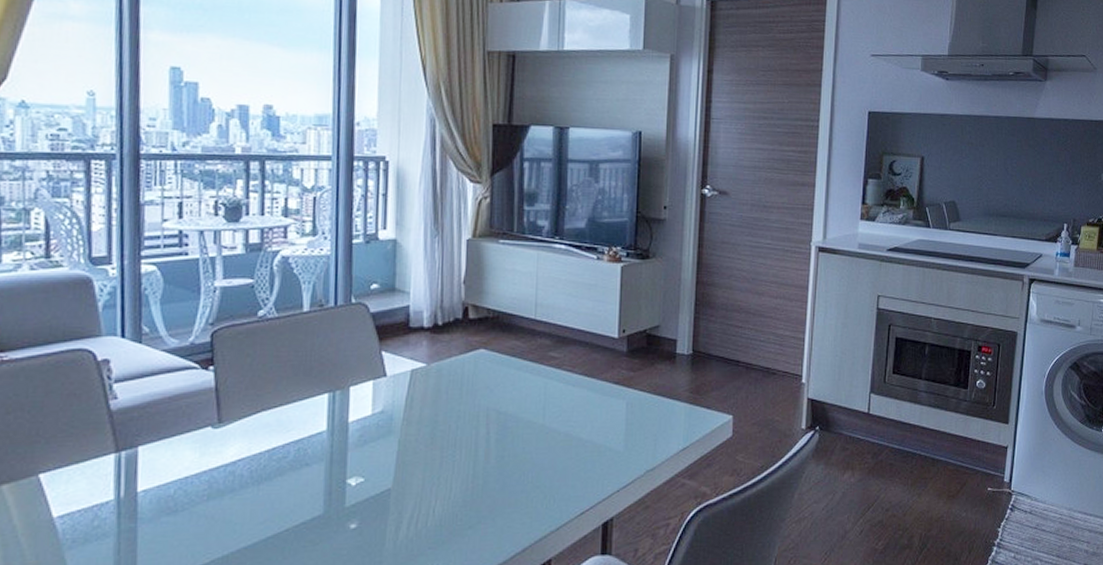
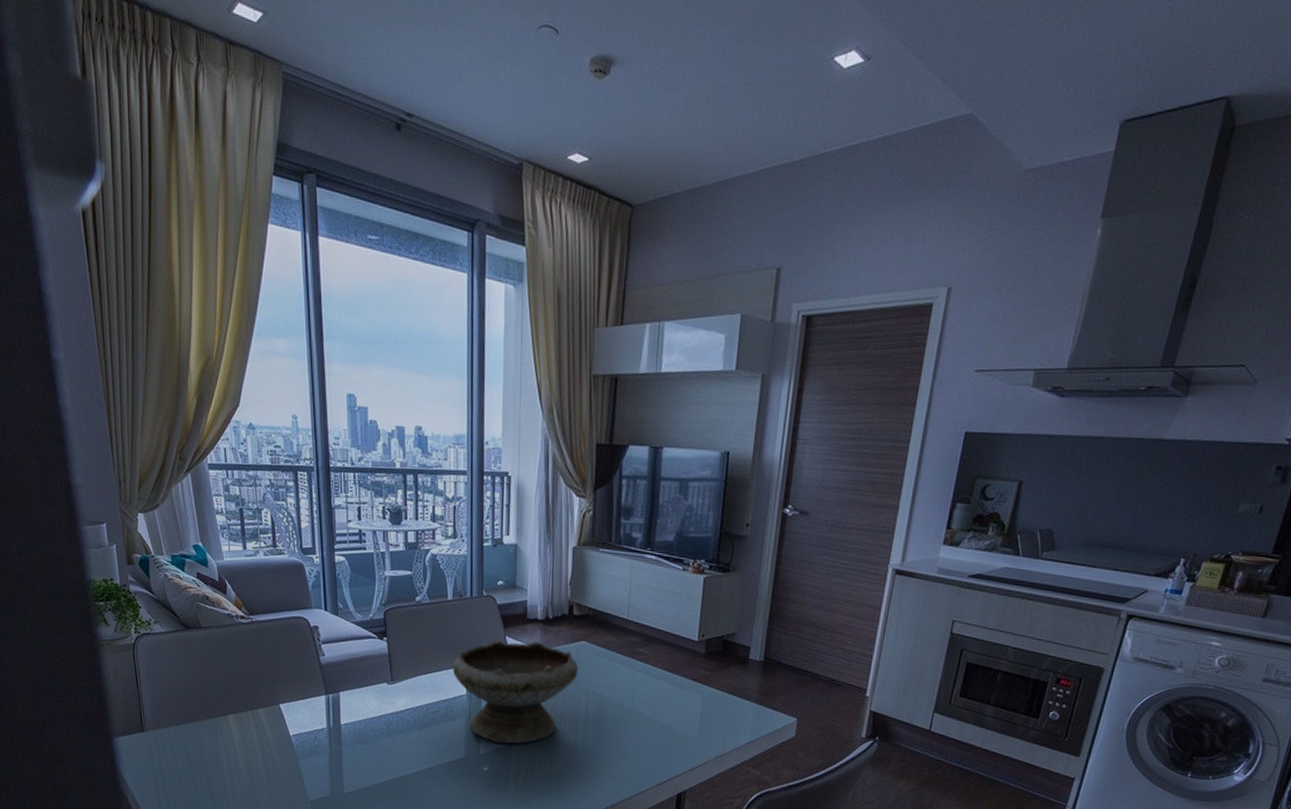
bowl: none [308,353,477,489] -> present [452,640,579,744]

